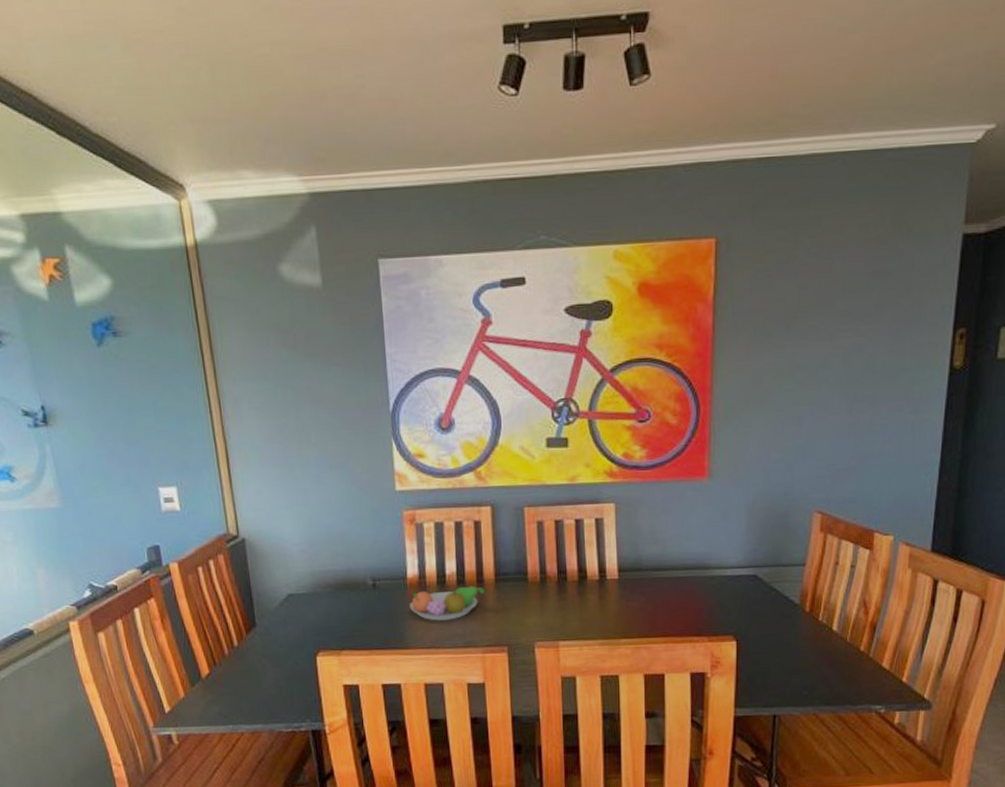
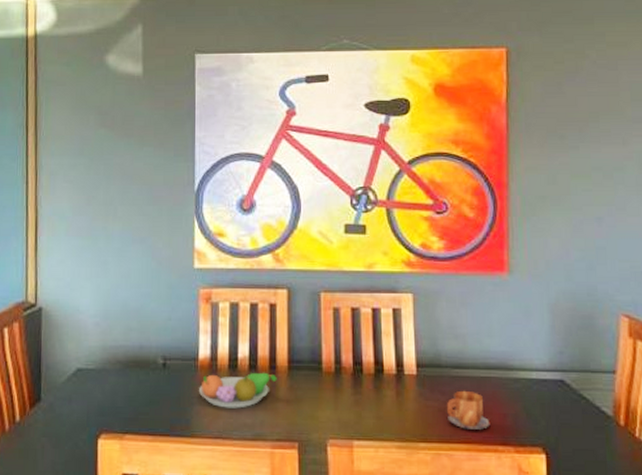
mug: none [646,590,687,625] -> present [446,390,490,430]

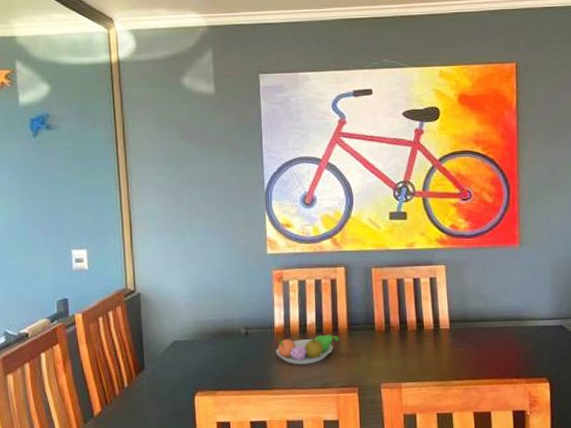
mug: present [446,390,490,430] -> none [473,338,507,368]

